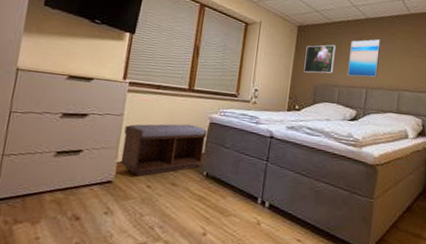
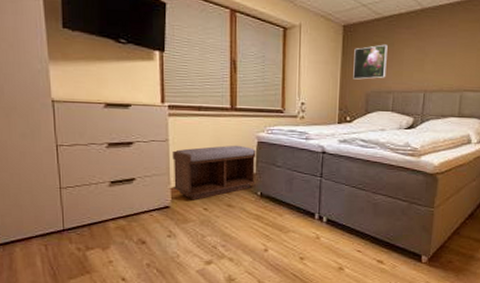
wall art: present [347,38,381,78] -> none [401,32,440,81]

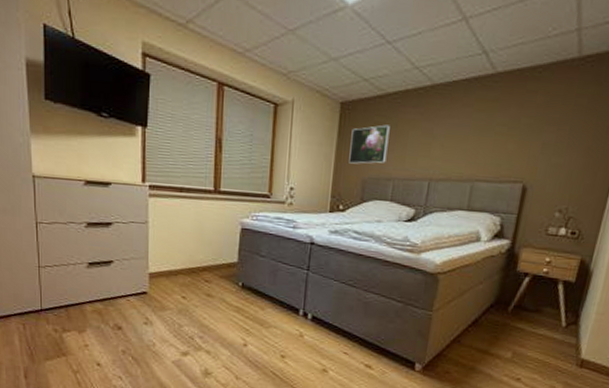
bench: present [172,145,256,201] -> none [151,230,239,288]

